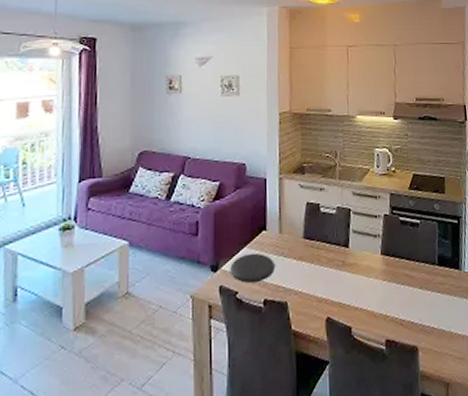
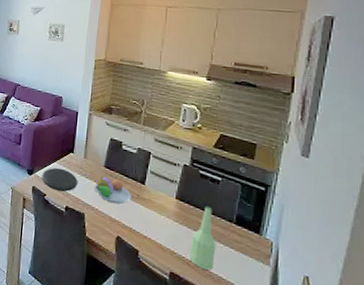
fruit bowl: none [295,248,337,280] -> present [95,176,132,204]
bottle: none [401,253,425,325] -> present [189,206,216,270]

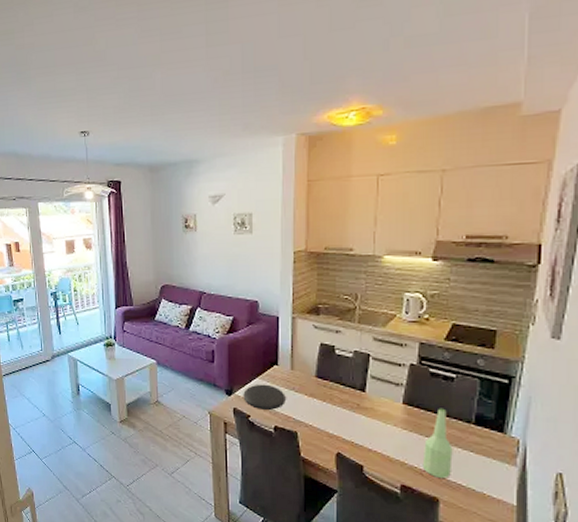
fruit bowl: present [95,176,132,204] -> none [307,387,350,417]

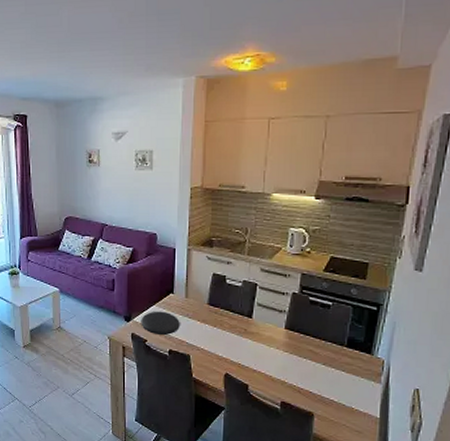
bottle: present [422,408,453,478] -> none [300,332,327,395]

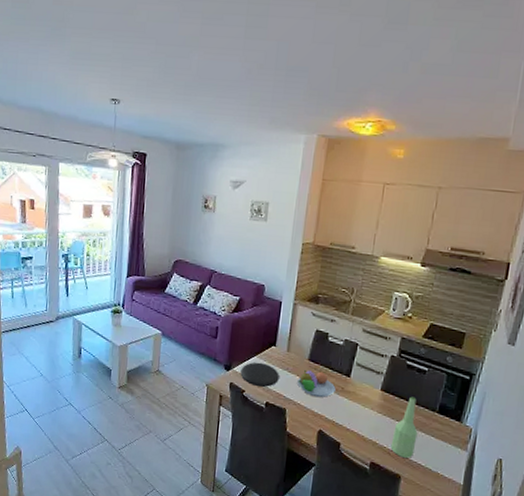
fruit bowl: none [199,314,238,341] -> present [297,369,336,398]
bottle: none [300,332,327,395] -> present [390,396,418,458]

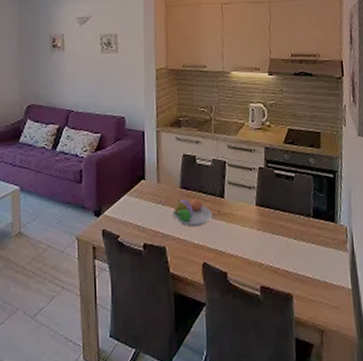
plate: present [240,362,279,388] -> none [112,200,154,229]
bottle: present [390,396,418,458] -> none [276,205,300,273]

